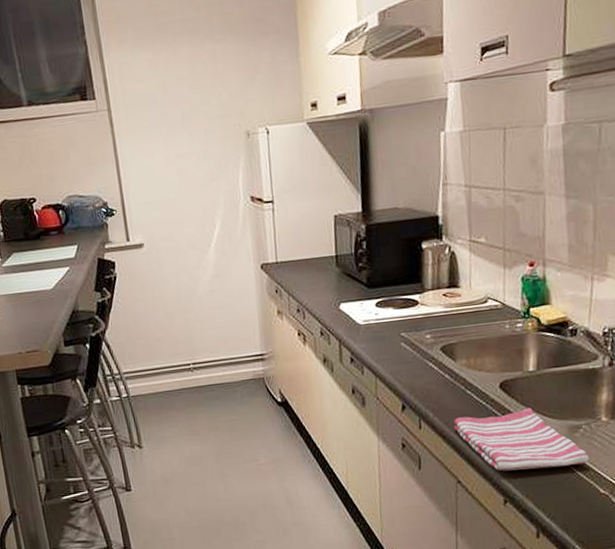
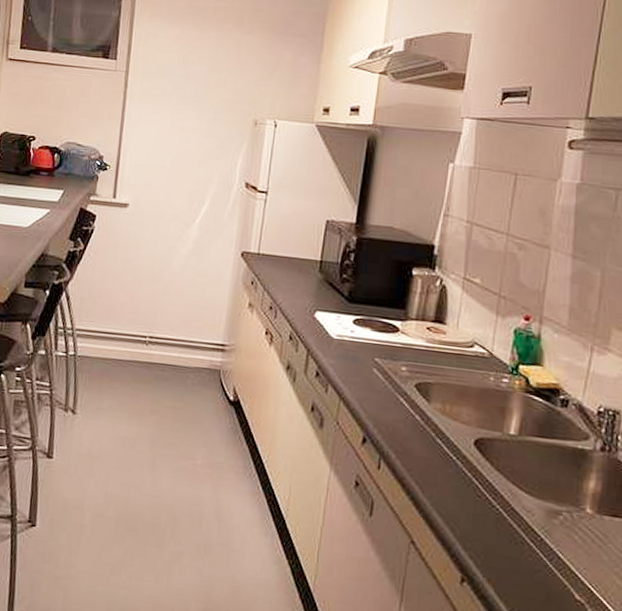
dish towel: present [453,407,589,471] -> none [416,467,566,559]

